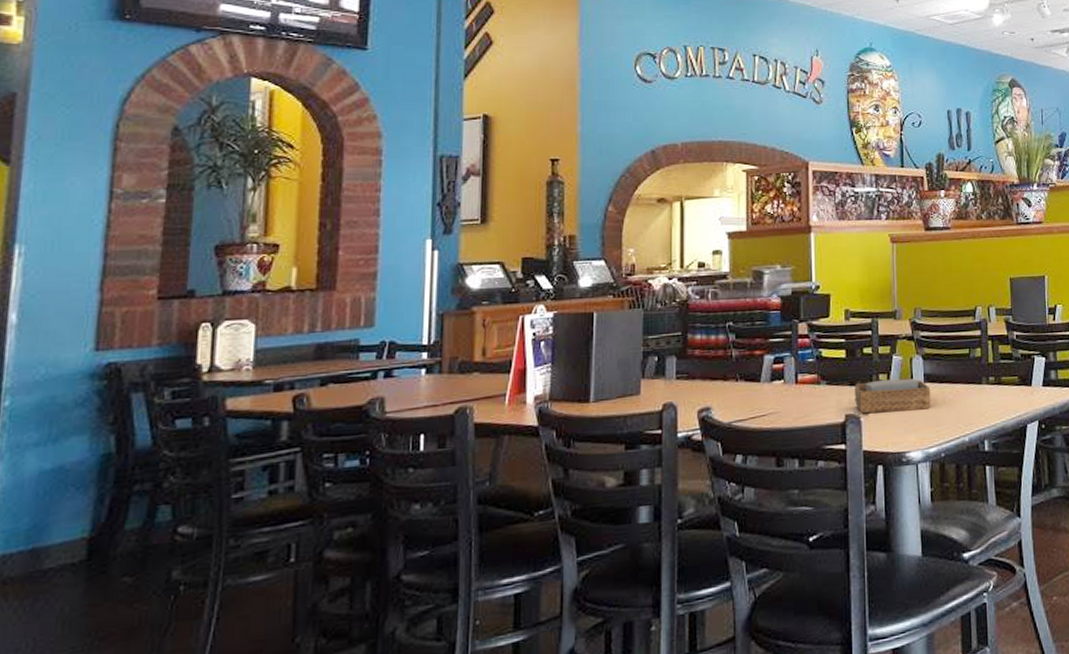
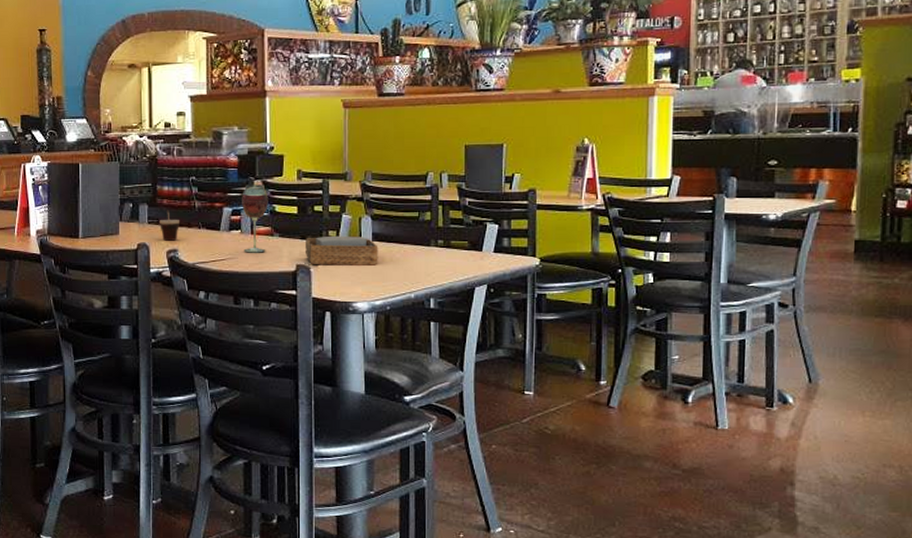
cup: none [690,361,713,398] -> present [160,209,179,241]
wineglass: none [785,327,814,406] -> present [242,184,268,253]

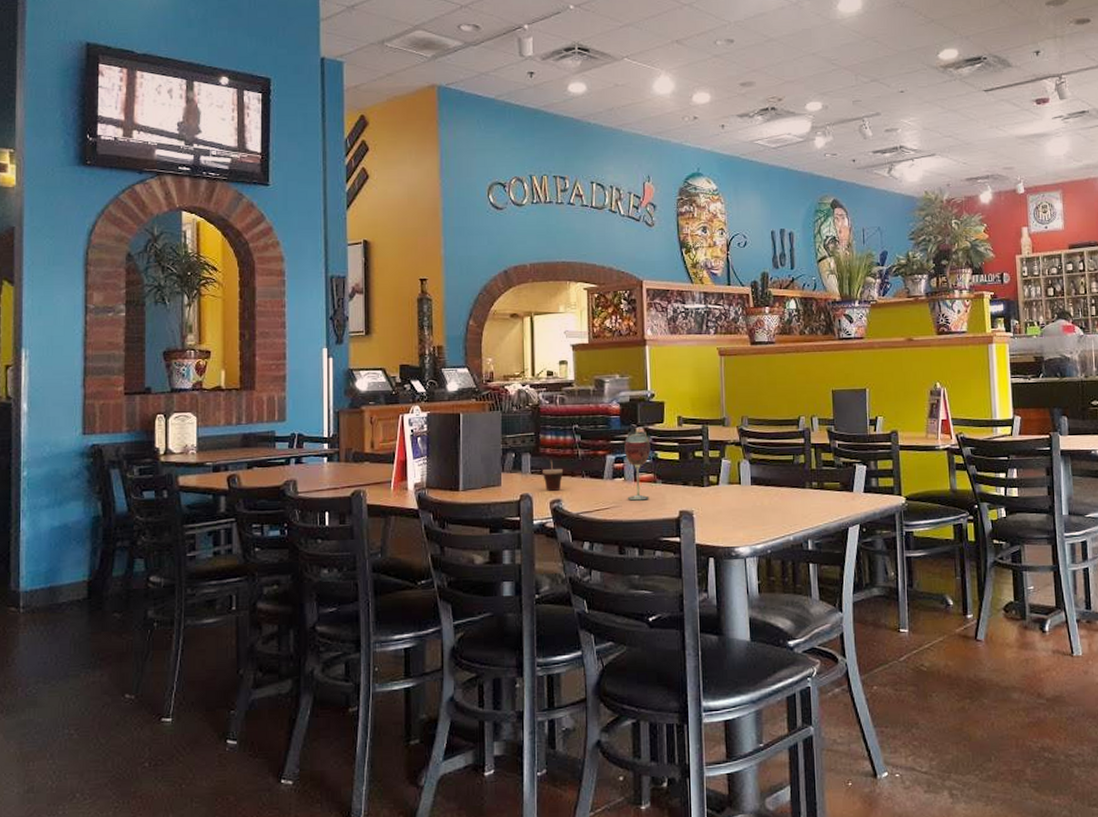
napkin holder: present [304,235,378,265] -> none [687,480,758,511]

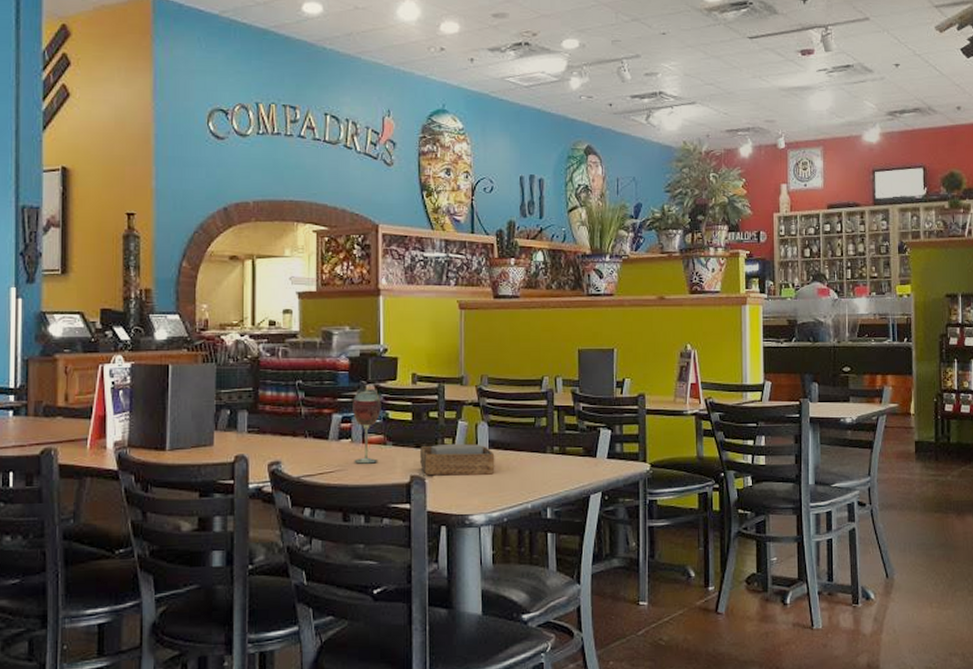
cup: present [543,458,563,491] -> none [261,416,283,452]
napkin holder: none [687,480,758,511] -> present [419,443,495,476]

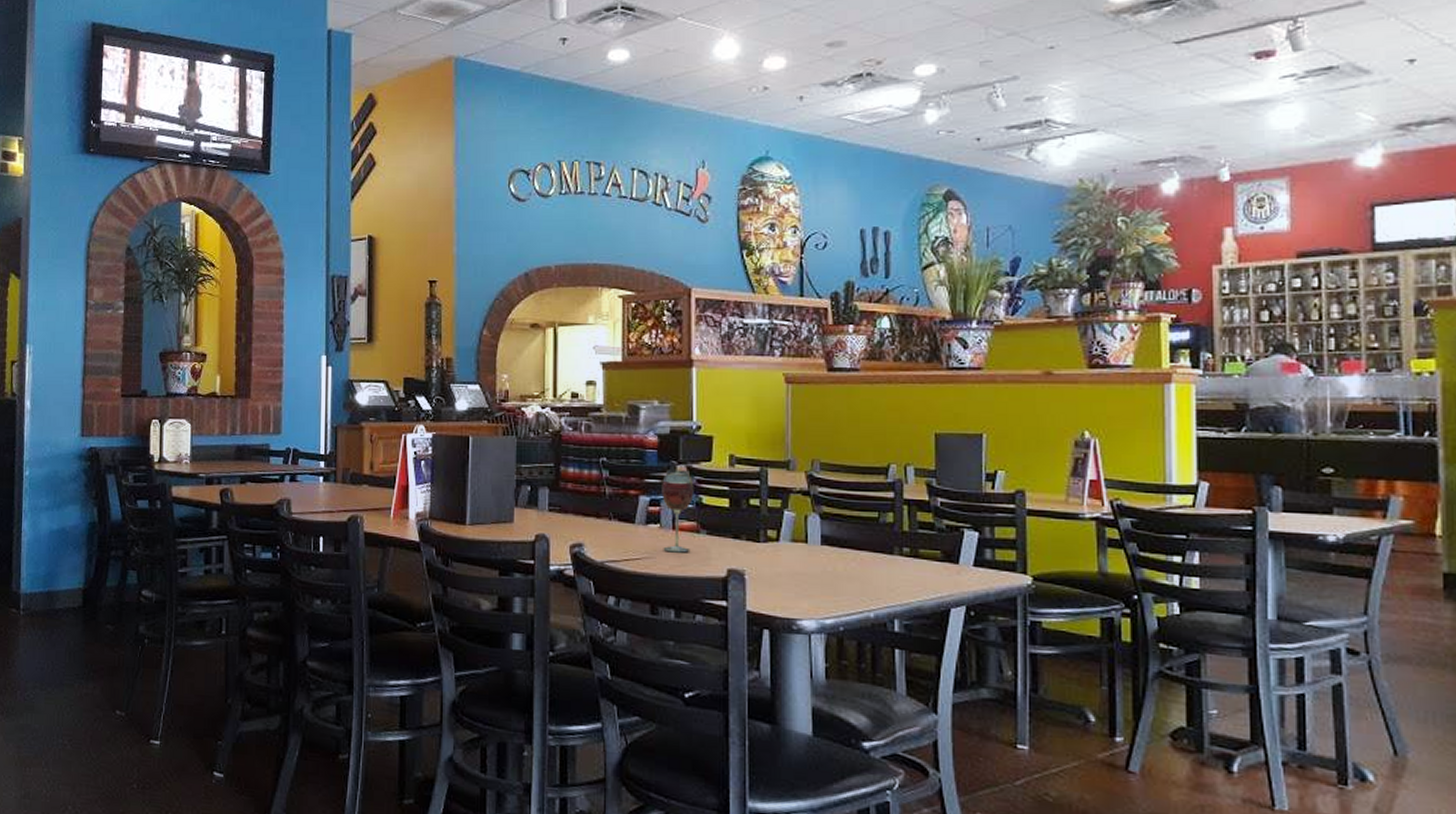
napkin holder: present [419,443,495,476] -> none [737,536,829,575]

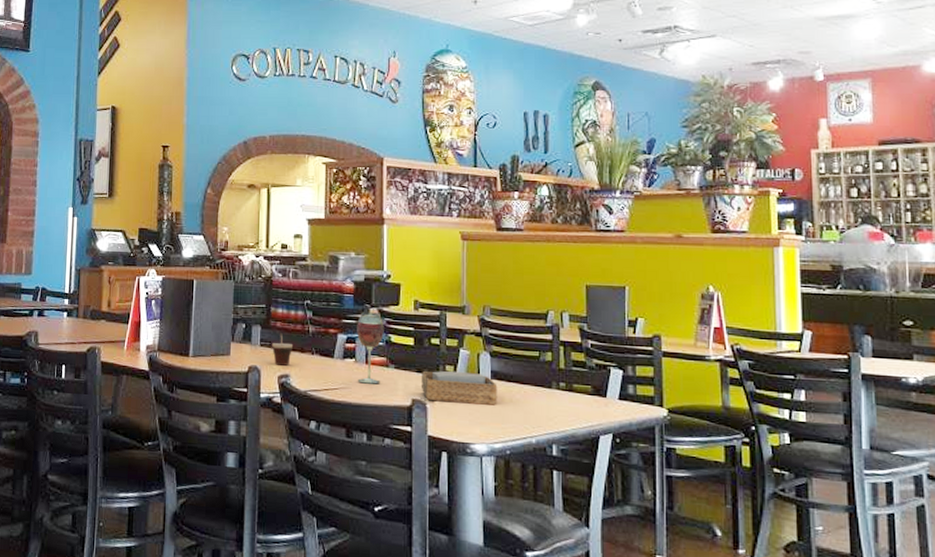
cup: none [562,495,586,533] -> present [272,332,292,366]
napkin holder: none [737,536,829,575] -> present [420,370,498,405]

